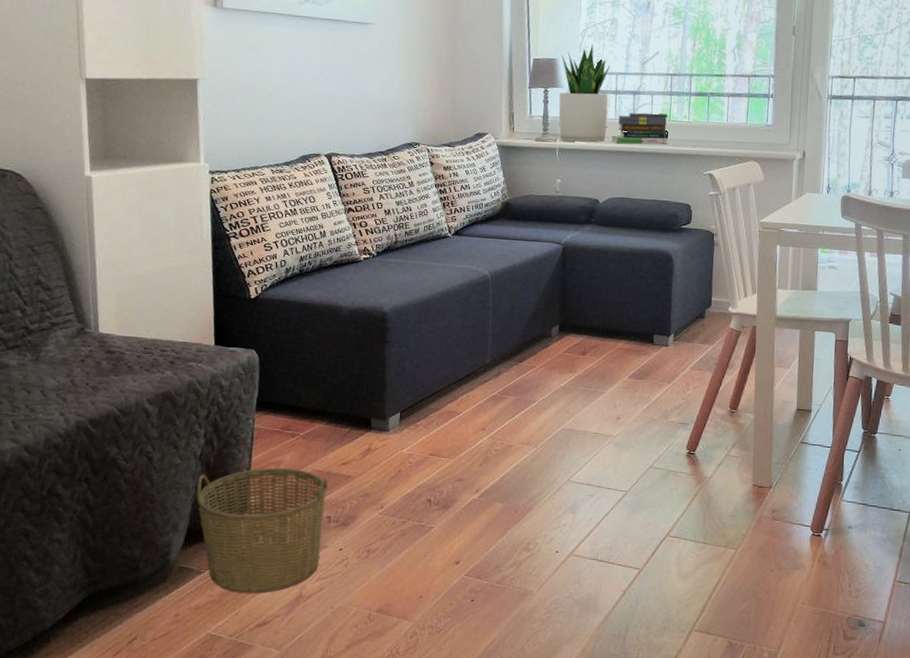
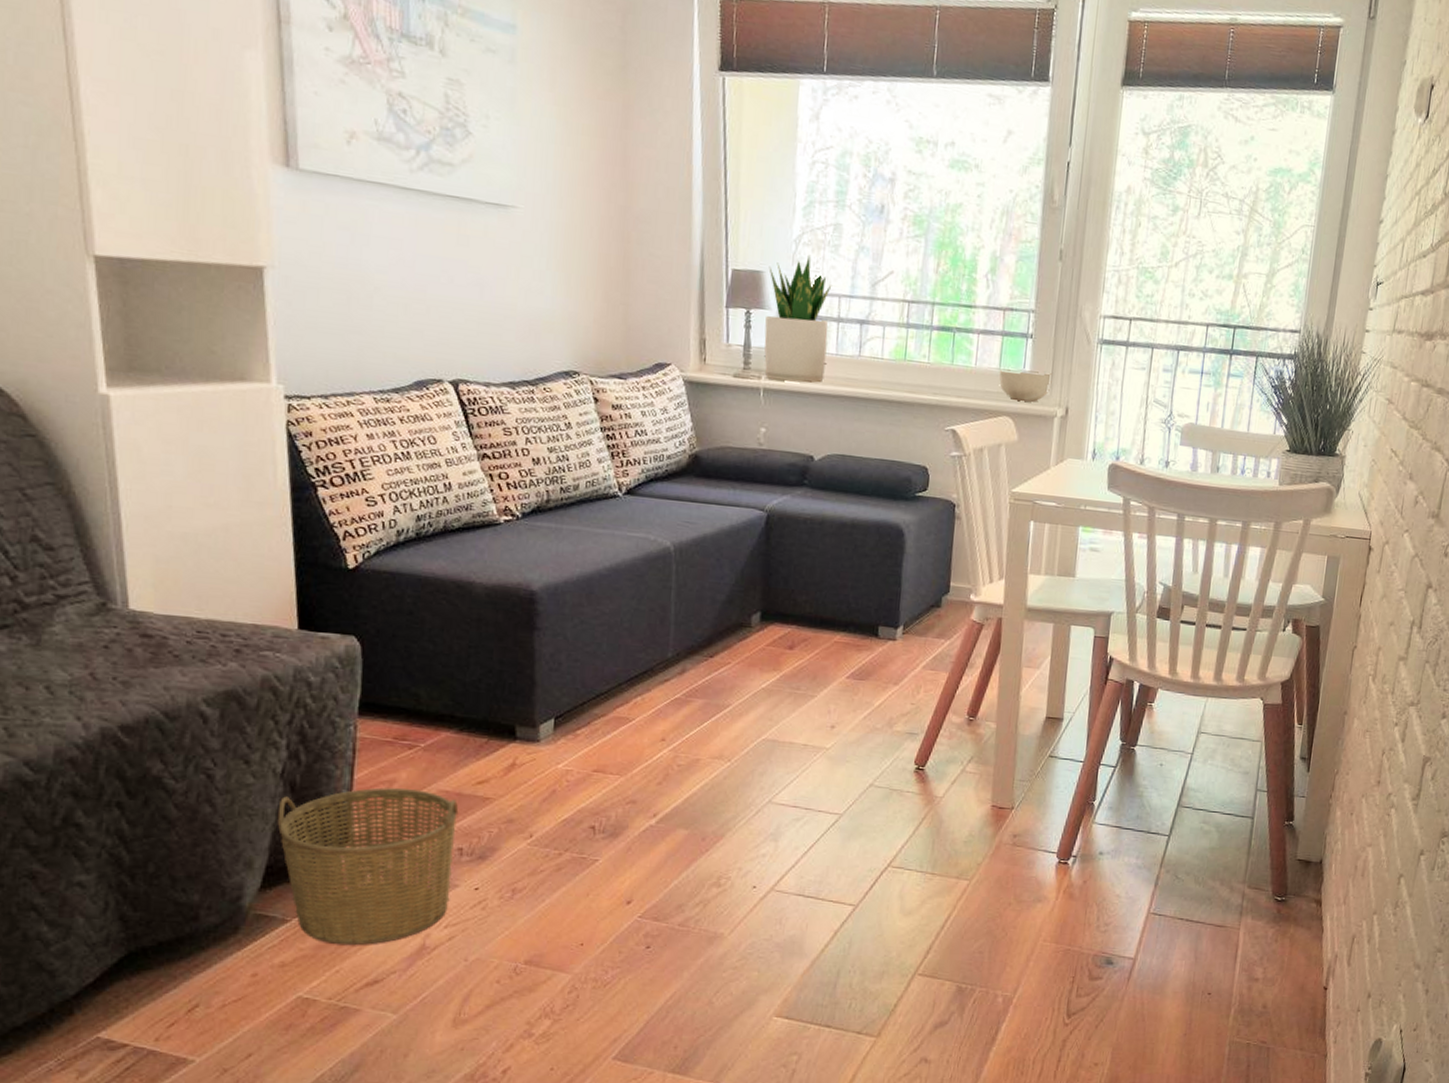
books: present [611,112,668,145] -> none [831,347,904,391]
bowl: none [746,123,791,149] -> present [999,369,1053,402]

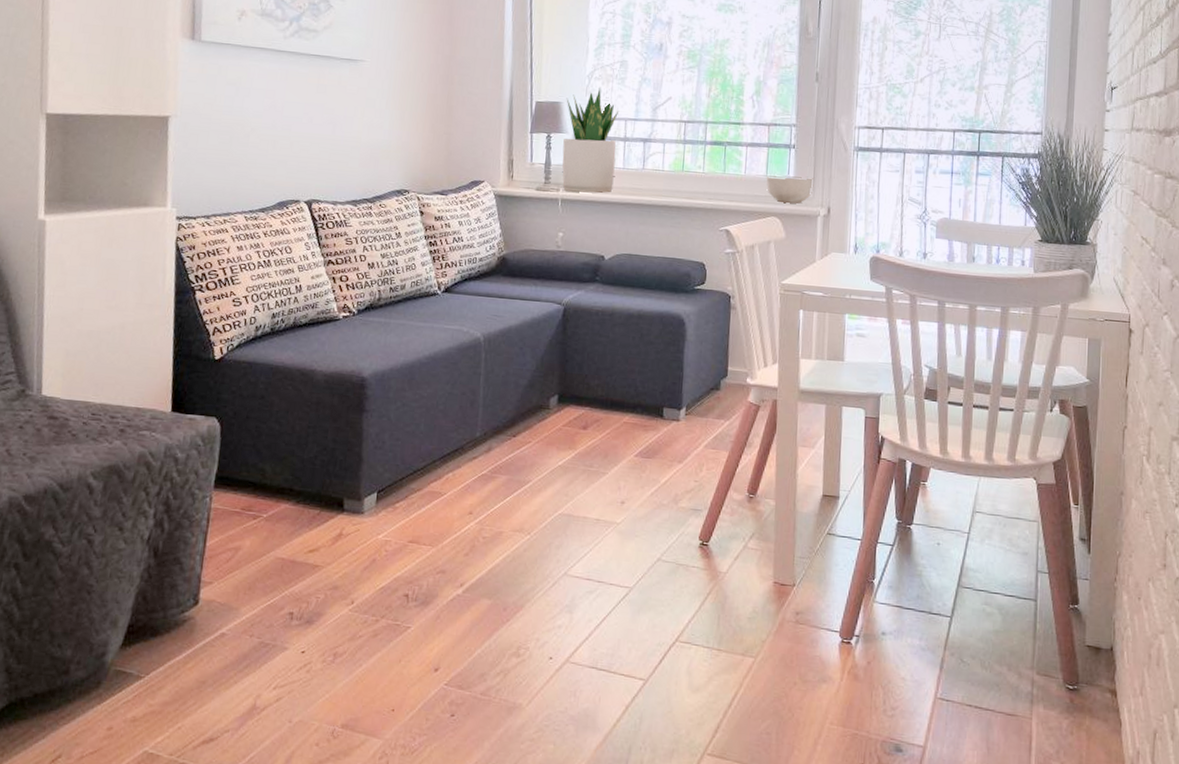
basket: present [277,787,459,945] -> none [140,554,292,703]

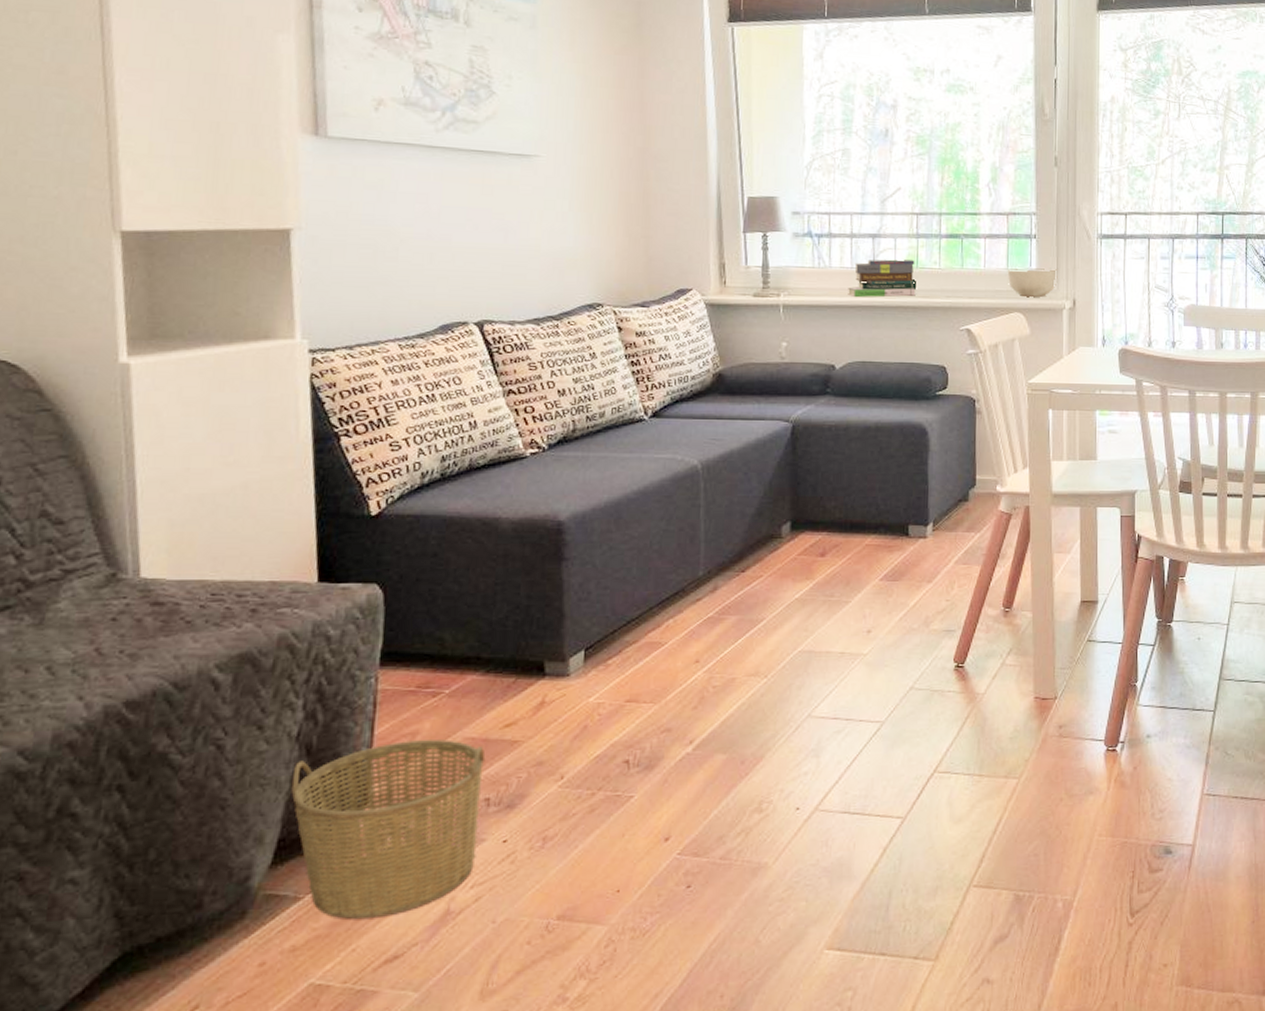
basket: none [140,554,292,703] -> present [291,739,486,919]
planter: present [562,87,620,194] -> none [781,178,844,297]
books: none [619,162,681,197] -> present [848,259,916,298]

